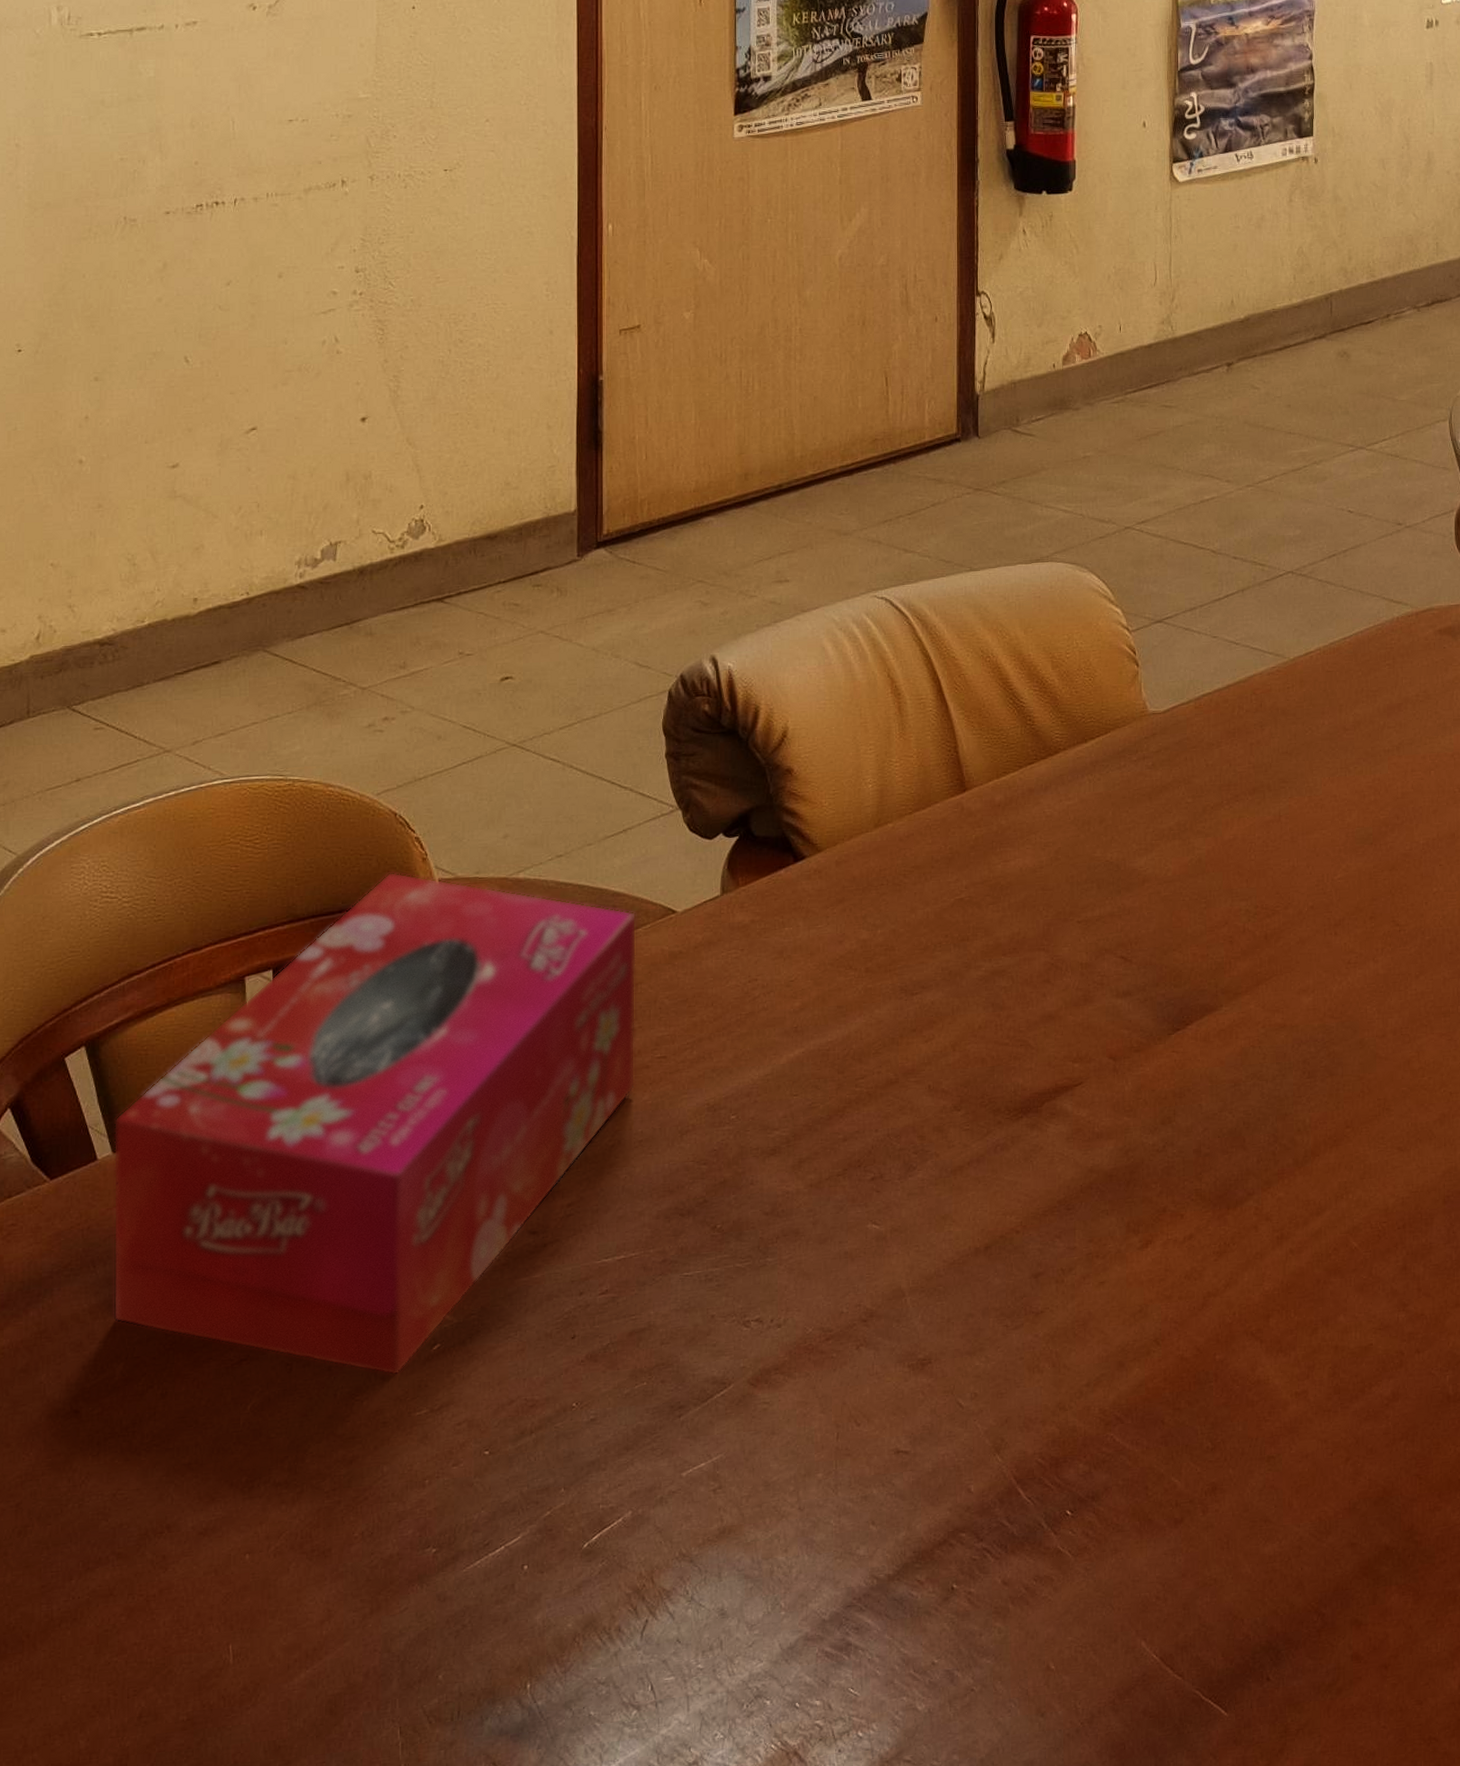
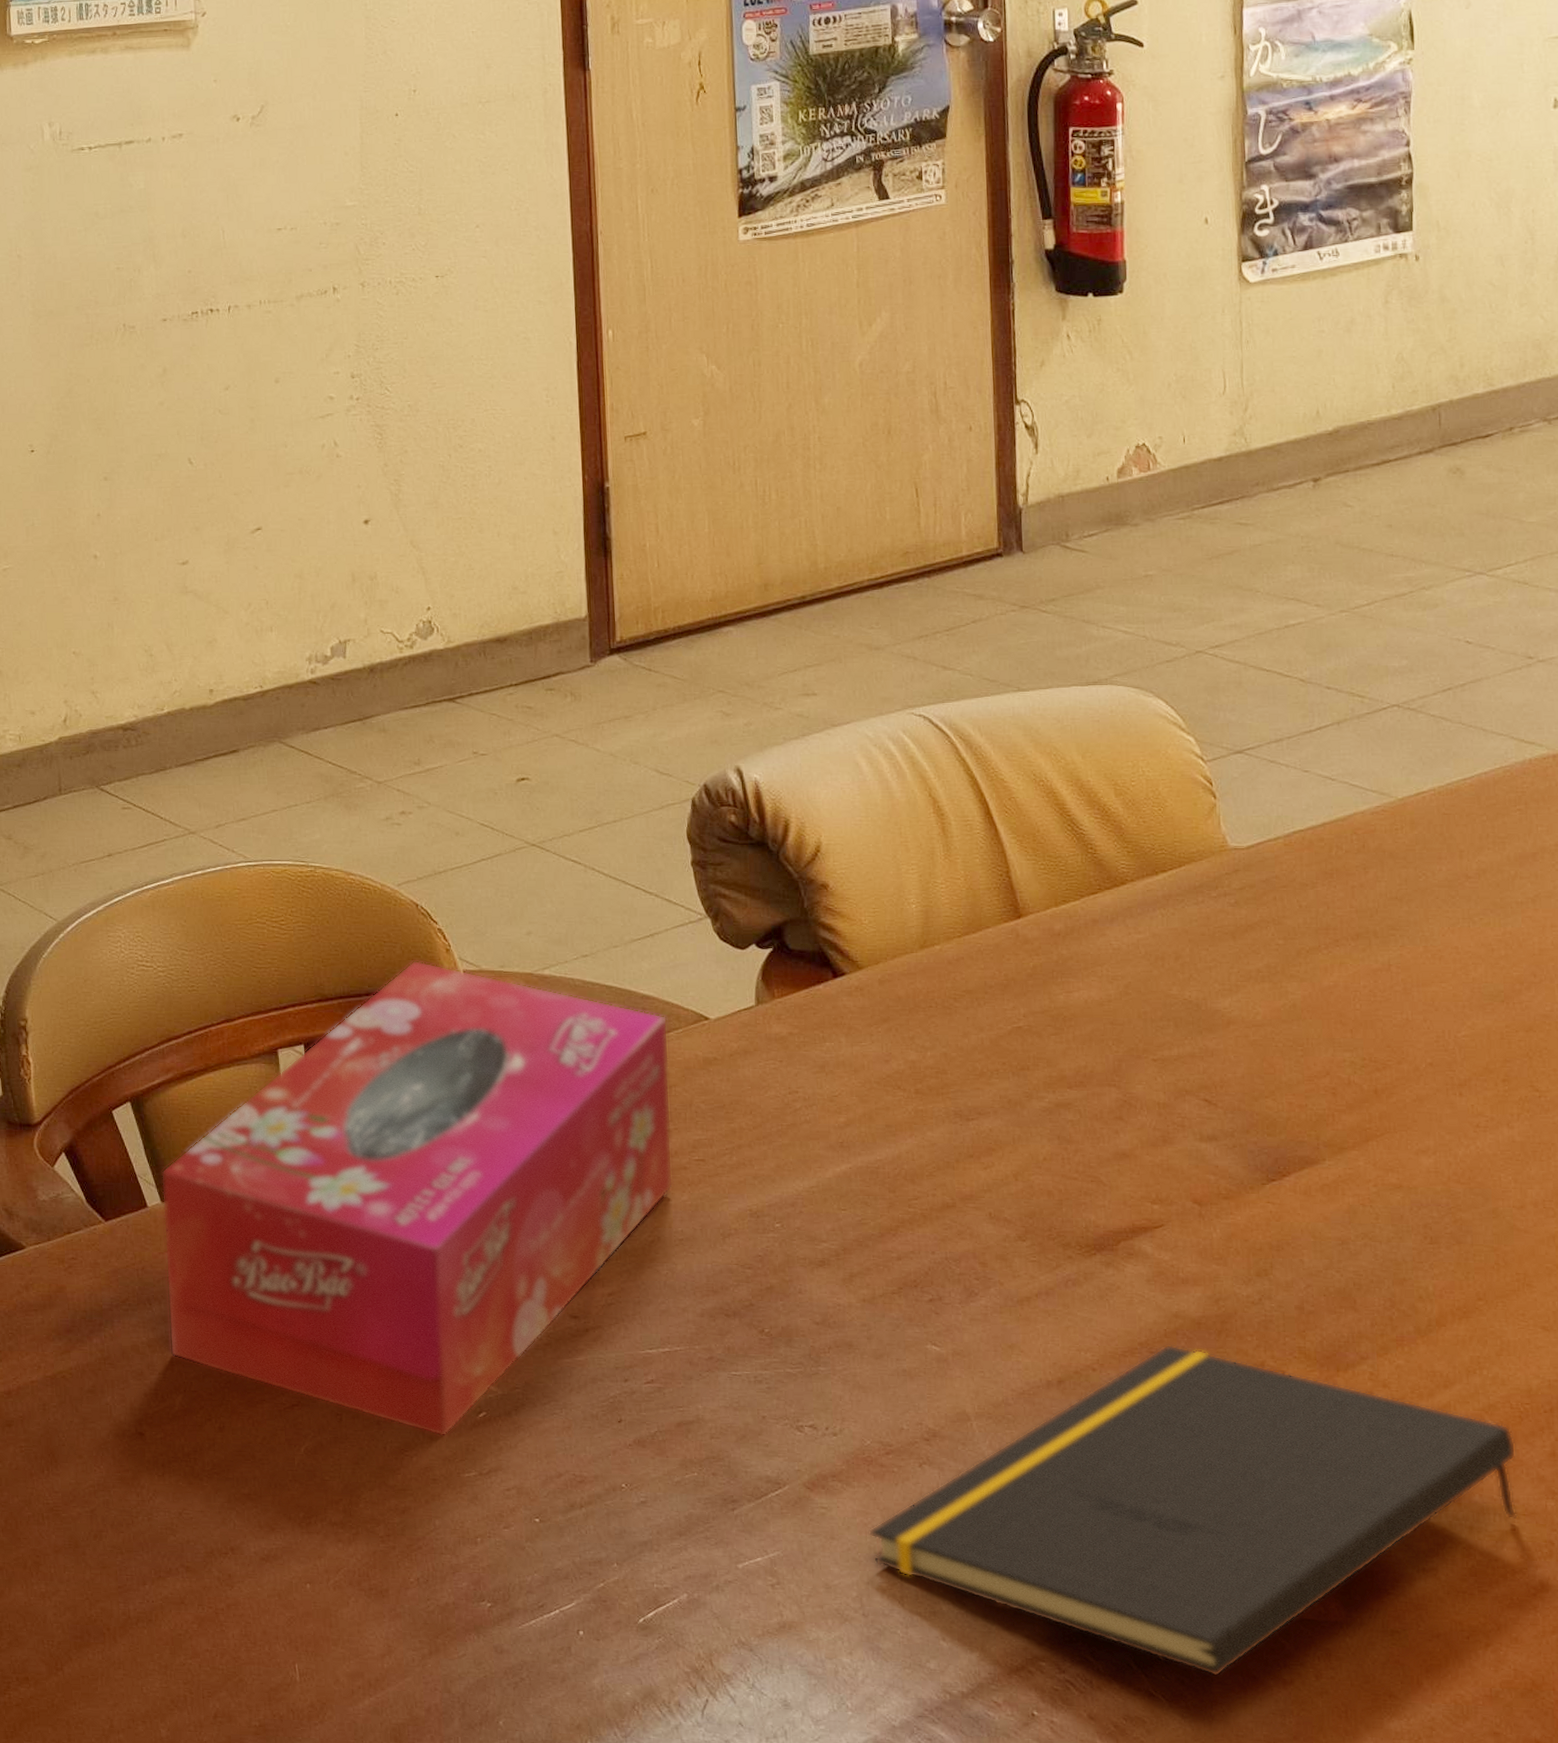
notepad: none [808,1199,1375,1525] -> present [869,1344,1518,1677]

